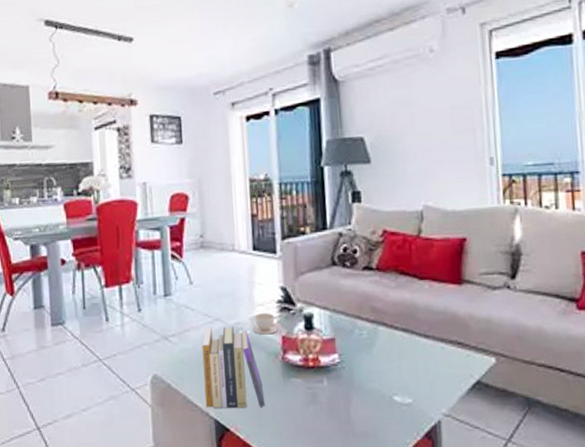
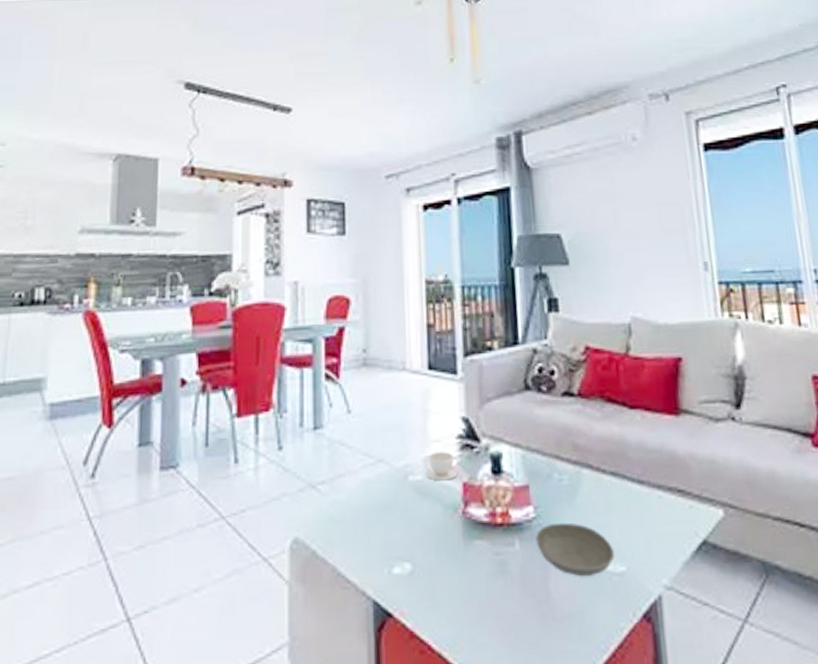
books: present [202,326,265,409] -> none [360,470,440,586]
bowl: none [340,366,404,406] -> present [536,522,615,577]

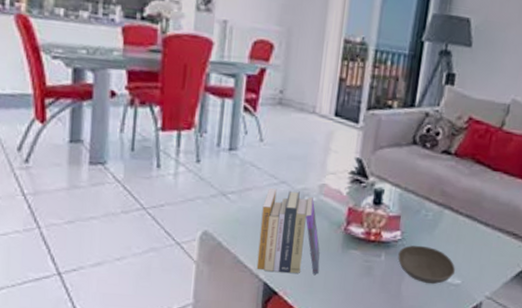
books: none [360,470,440,586] -> present [256,188,320,275]
teacup: present [426,452,459,481] -> none [320,182,349,204]

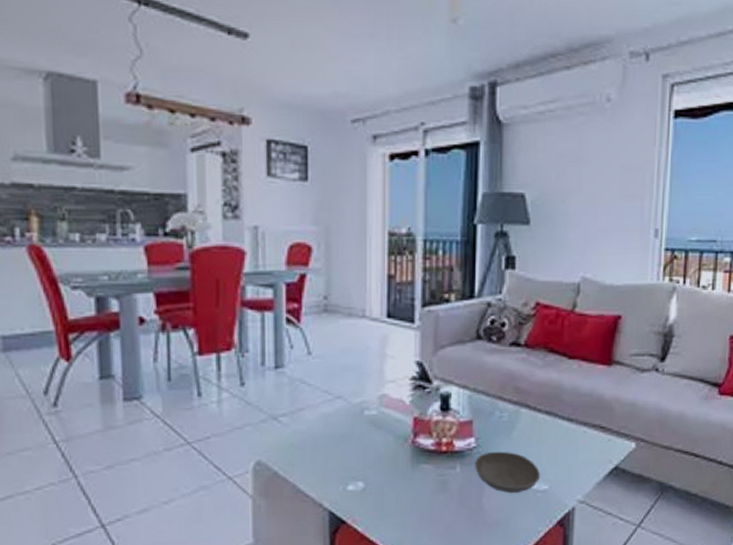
books: present [256,188,320,275] -> none [318,405,389,499]

